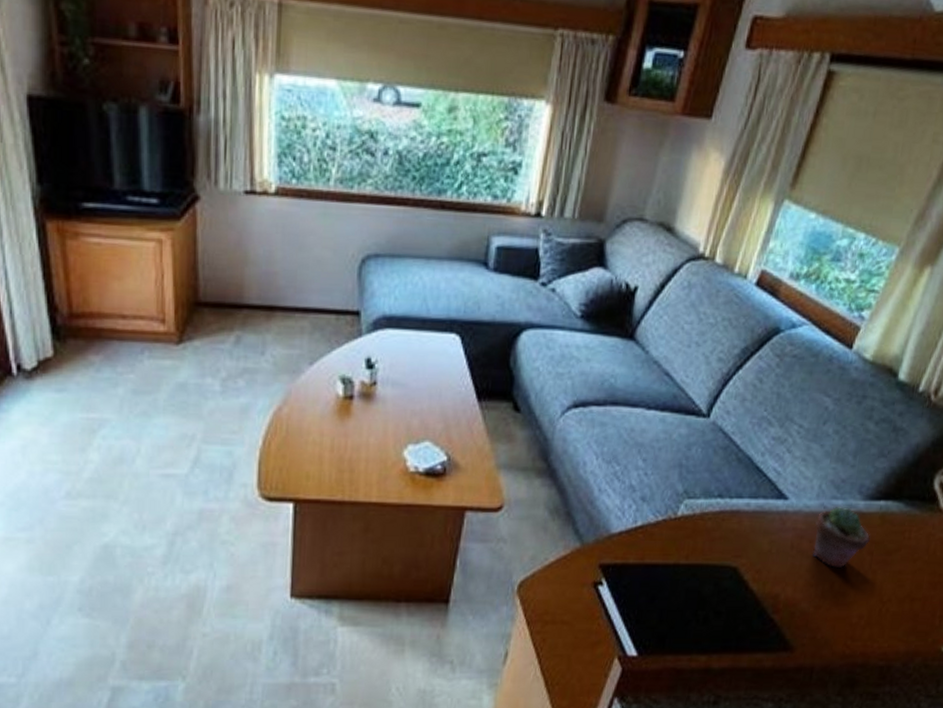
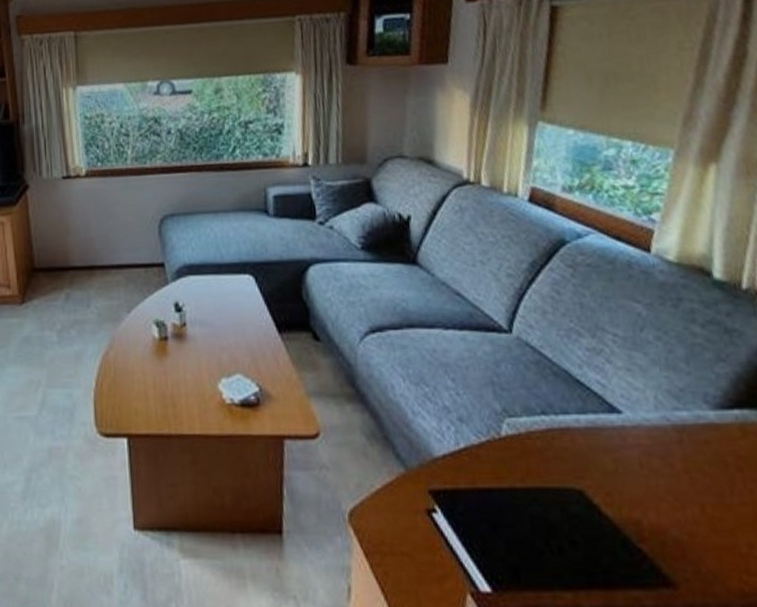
potted succulent: present [812,507,870,569] -> none [660,419,734,489]

